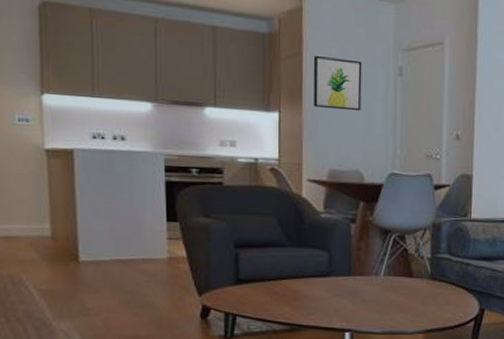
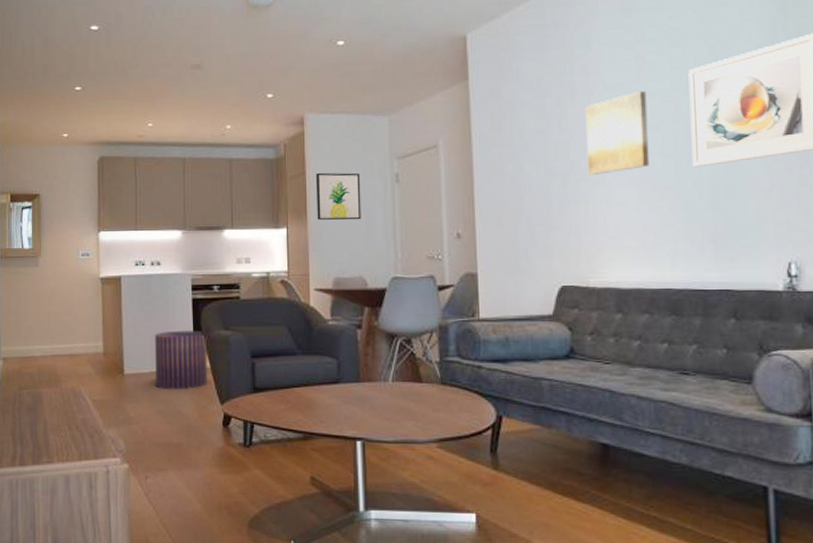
pouf: none [117,215,183,280] -> present [154,330,207,390]

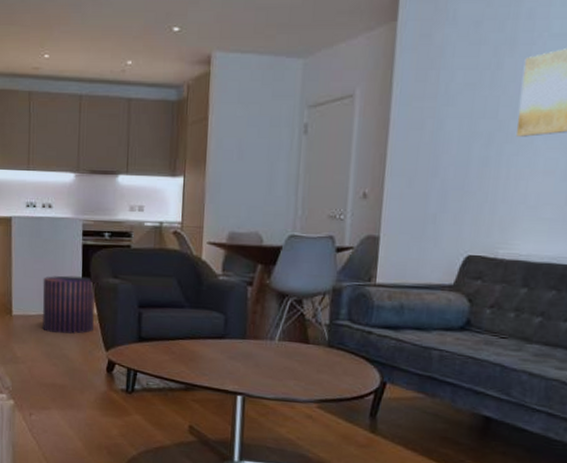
wall art: present [315,172,361,221] -> none [216,118,267,173]

